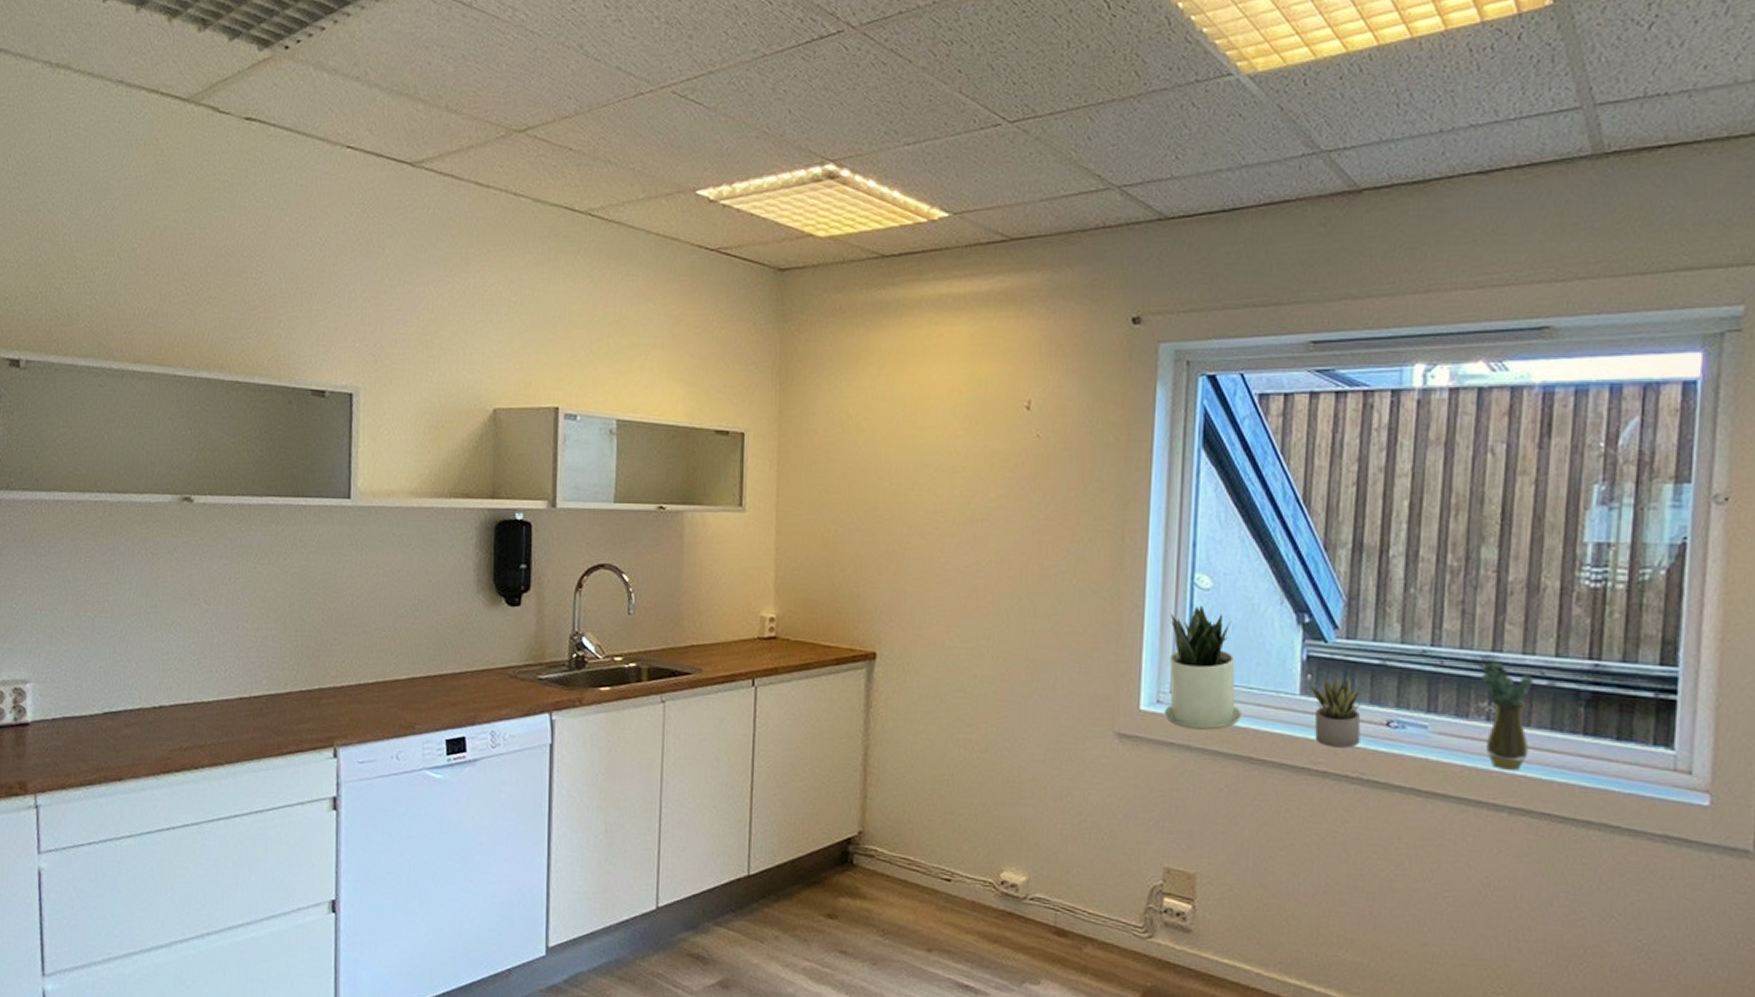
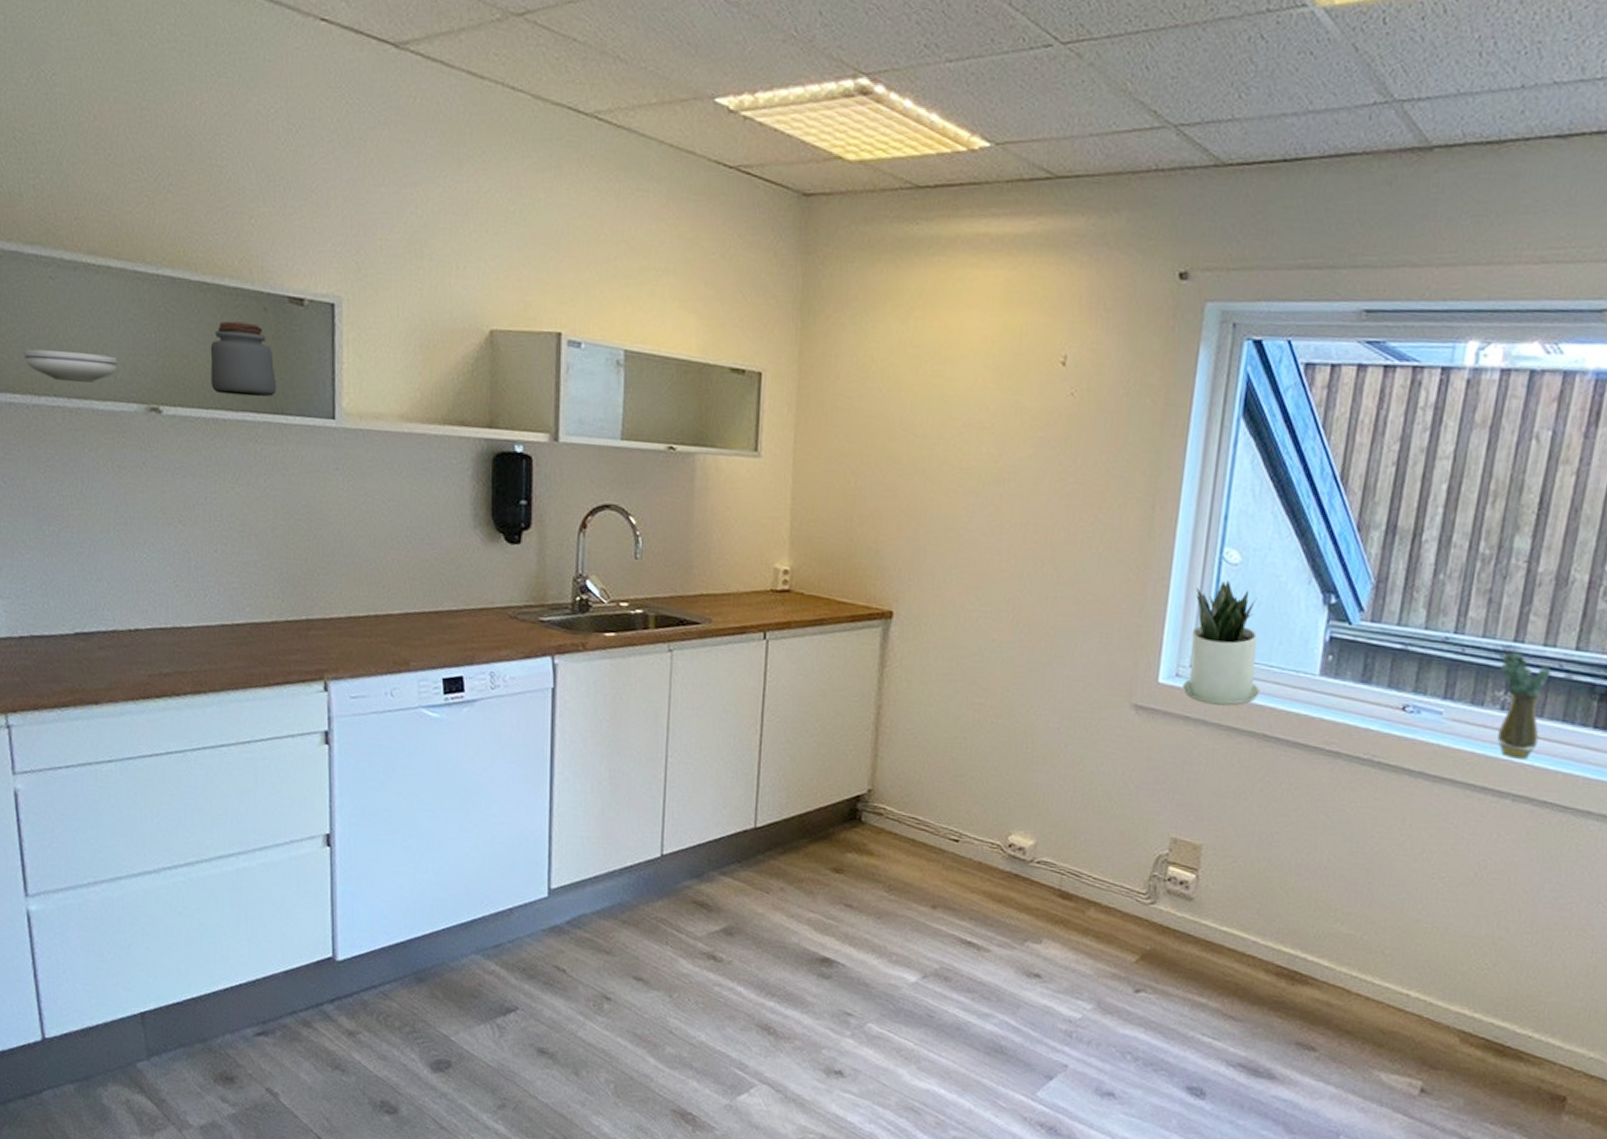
bowl: none [71,450,156,479] -> present [22,349,118,383]
jar: none [239,415,298,482] -> present [210,321,276,397]
succulent plant: present [1310,677,1362,748] -> none [1330,659,1380,731]

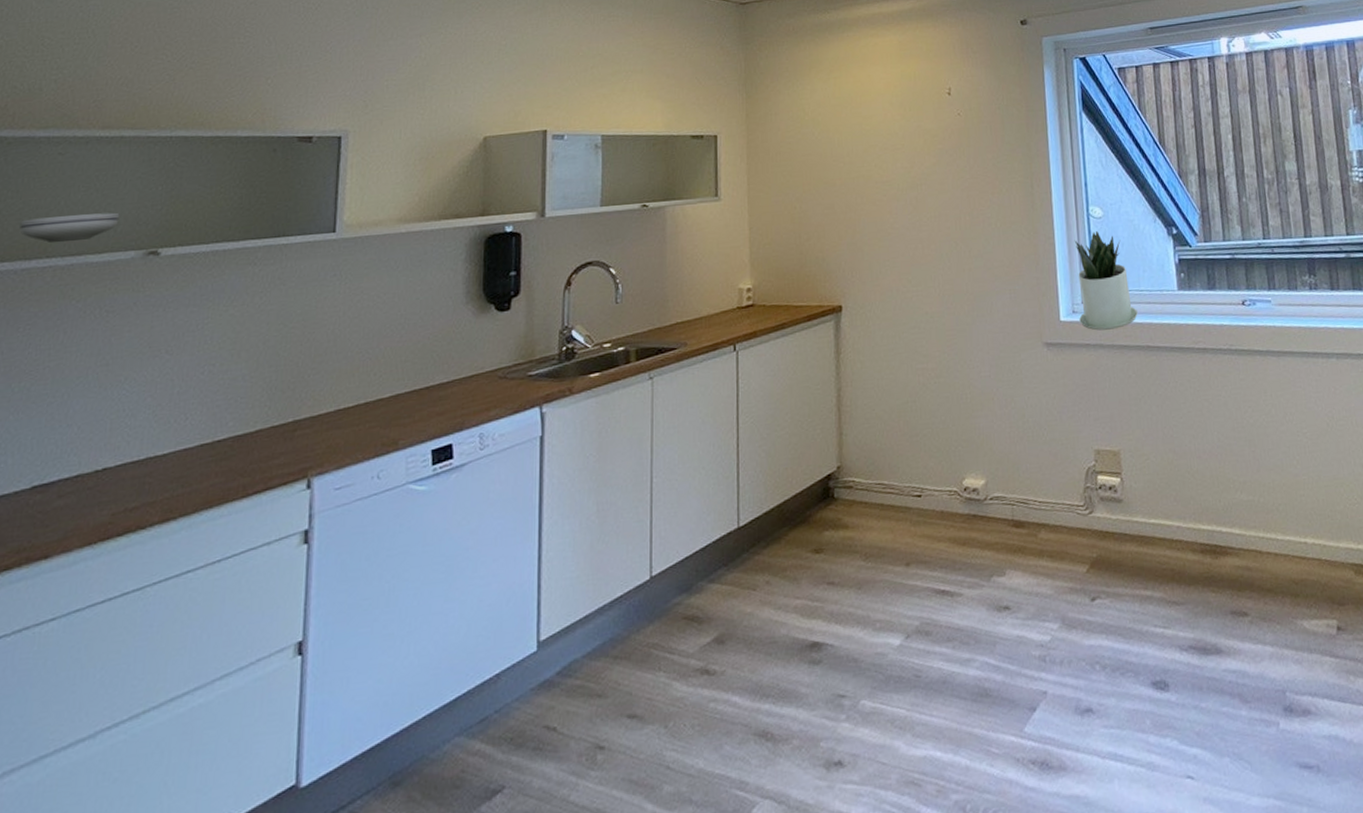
jar: present [210,321,276,397] -> none [214,163,280,229]
vase: present [1497,645,1552,761] -> none [1297,242,1342,326]

